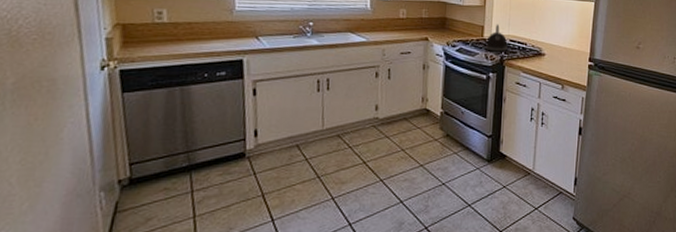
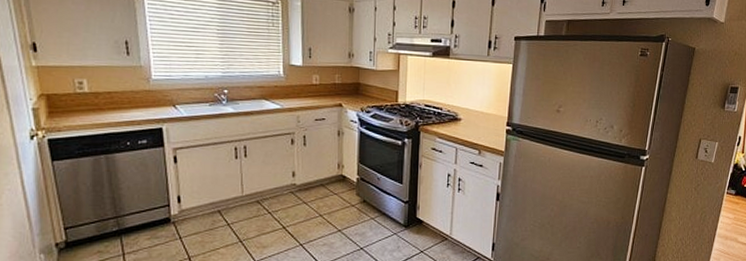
kettle: present [486,24,508,52] -> none [400,89,423,117]

